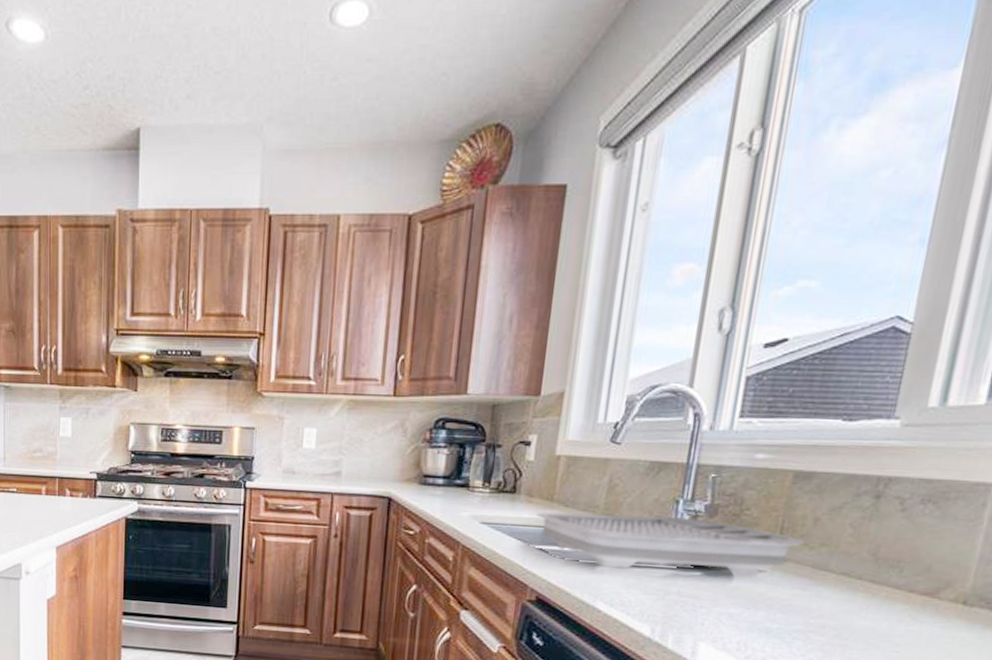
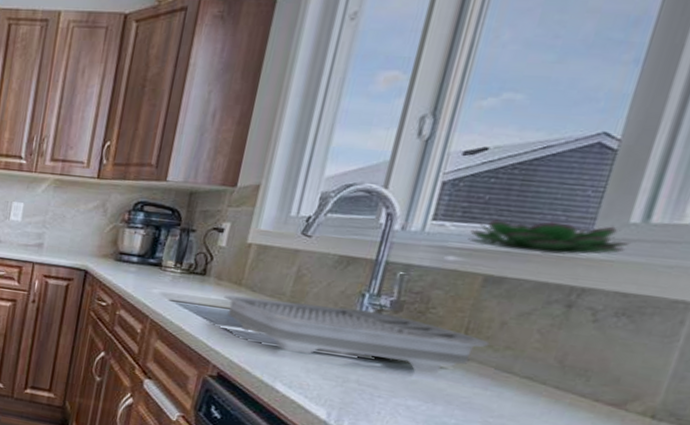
succulent plant: none [776,411,930,445] -> present [468,219,630,255]

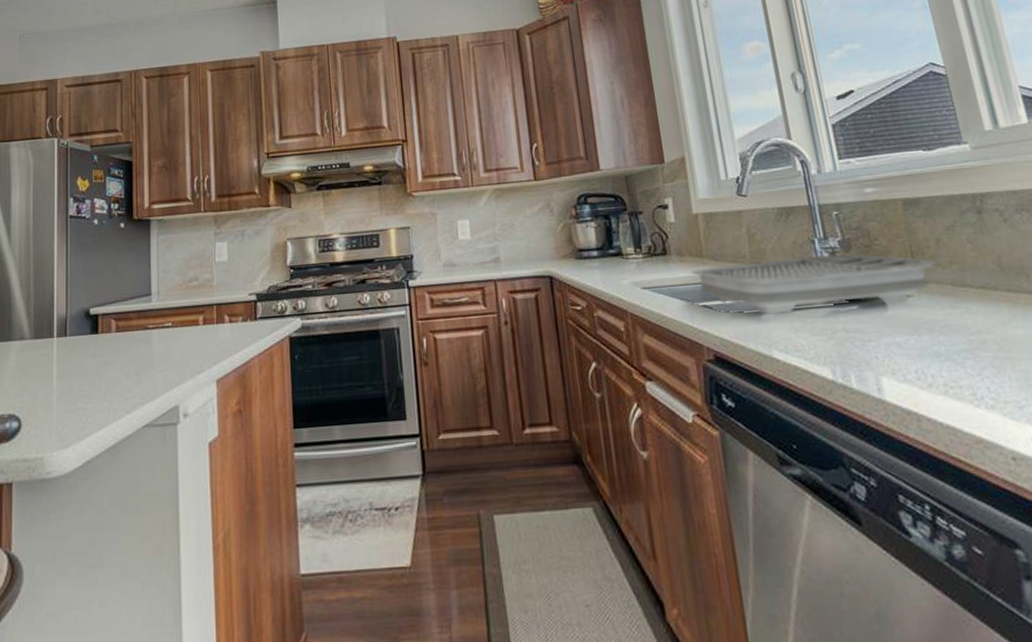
succulent plant: present [468,219,630,255] -> none [872,136,995,174]

